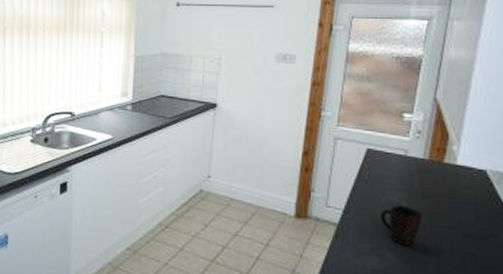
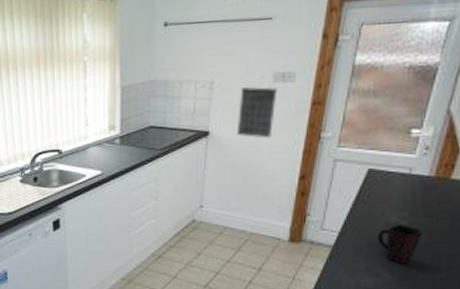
calendar: none [244,65,280,114] -> present [238,87,278,139]

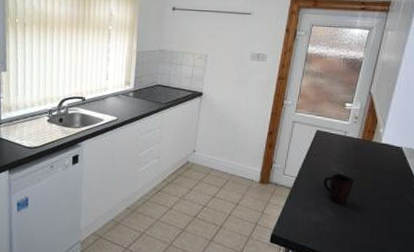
calendar: present [238,87,278,139] -> none [224,62,254,102]

